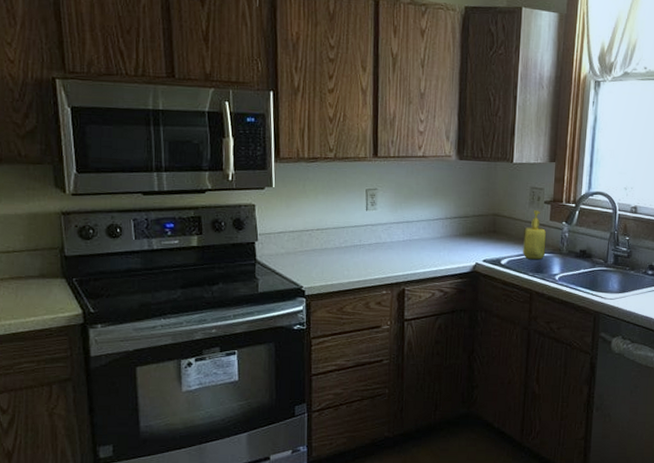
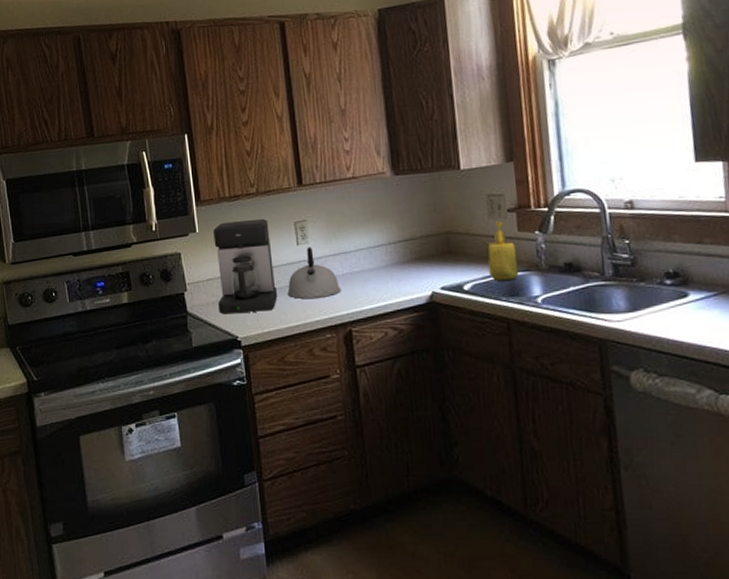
coffee maker: none [287,181,344,266] -> present [213,218,278,315]
kettle: none [352,213,400,260] -> present [287,247,341,300]

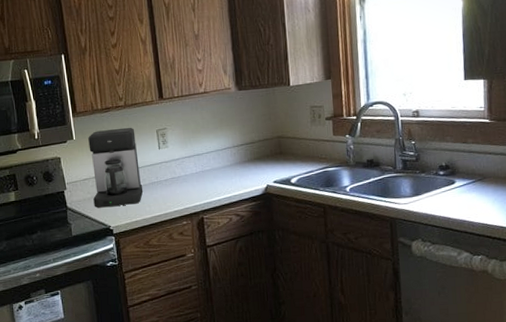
kettle: present [287,247,341,300] -> none [151,150,195,194]
soap dispenser: present [485,220,519,281] -> none [308,126,333,175]

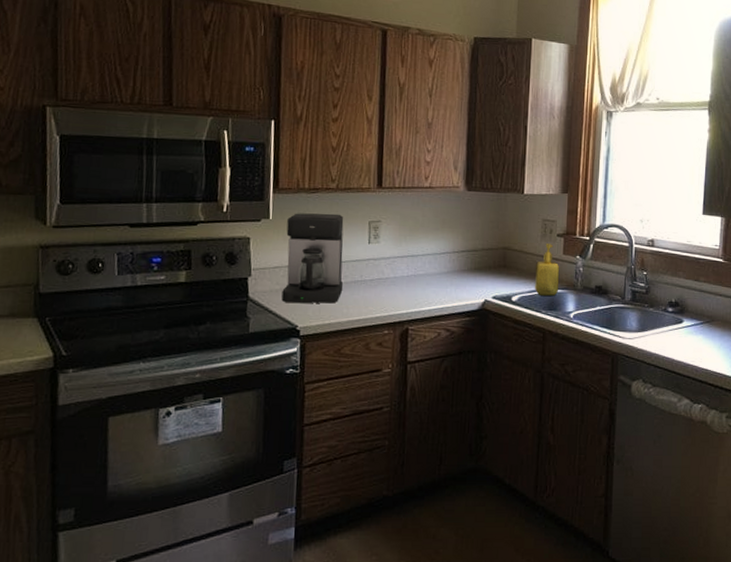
soap dispenser: none [308,126,333,175] -> present [534,242,560,296]

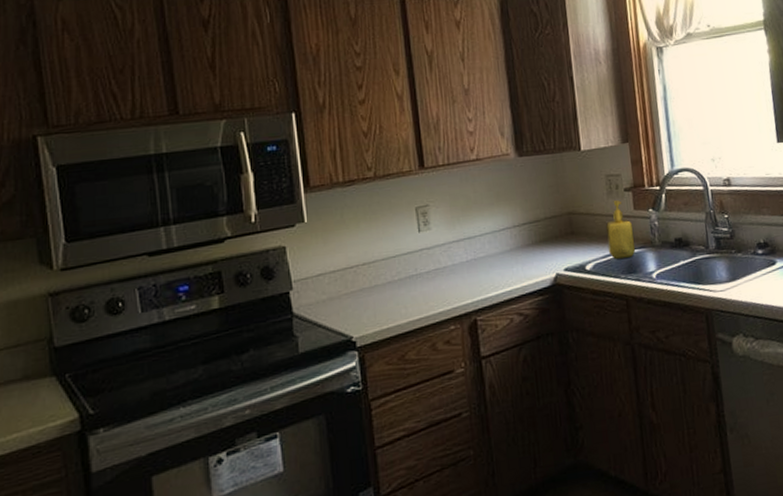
coffee maker: present [281,213,344,304] -> none [324,204,398,313]

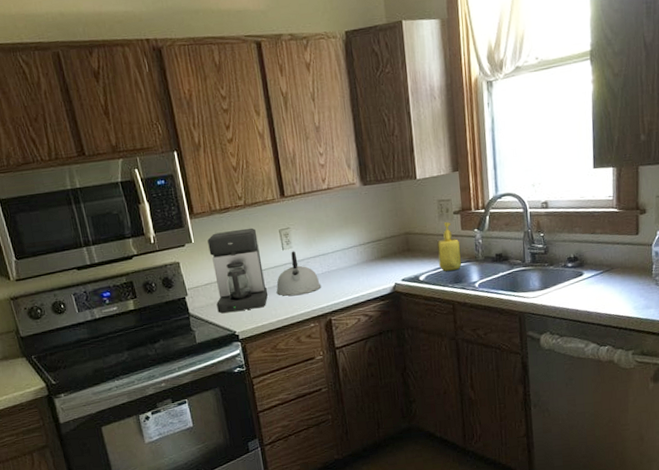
coffee maker: none [324,204,398,313] -> present [207,227,269,314]
kettle: none [408,233,466,290] -> present [276,251,322,296]

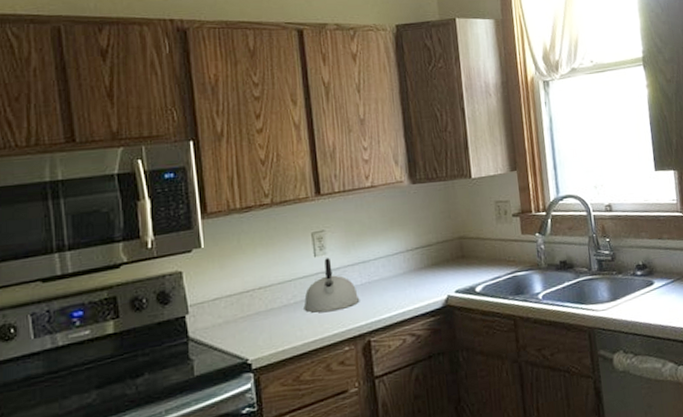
coffee maker: present [207,227,269,314] -> none [221,230,294,336]
soap dispenser: present [436,221,462,271] -> none [494,224,523,281]

